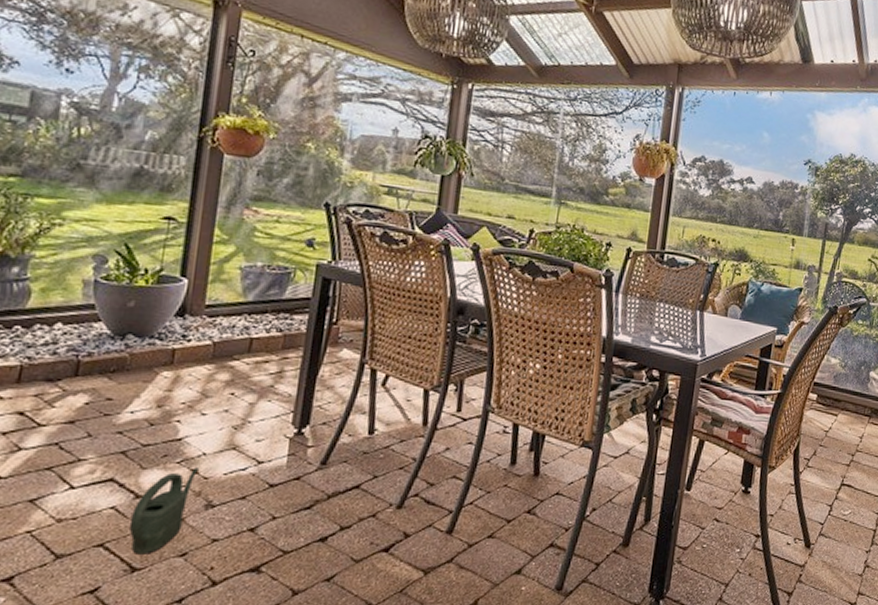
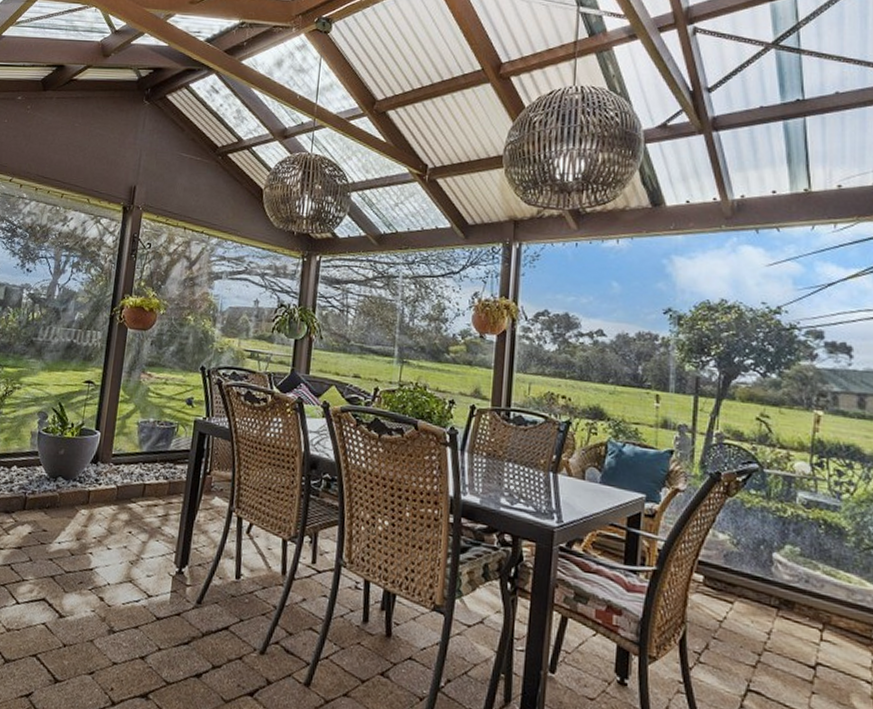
watering can: present [129,468,199,554] -> none [54,595,104,669]

